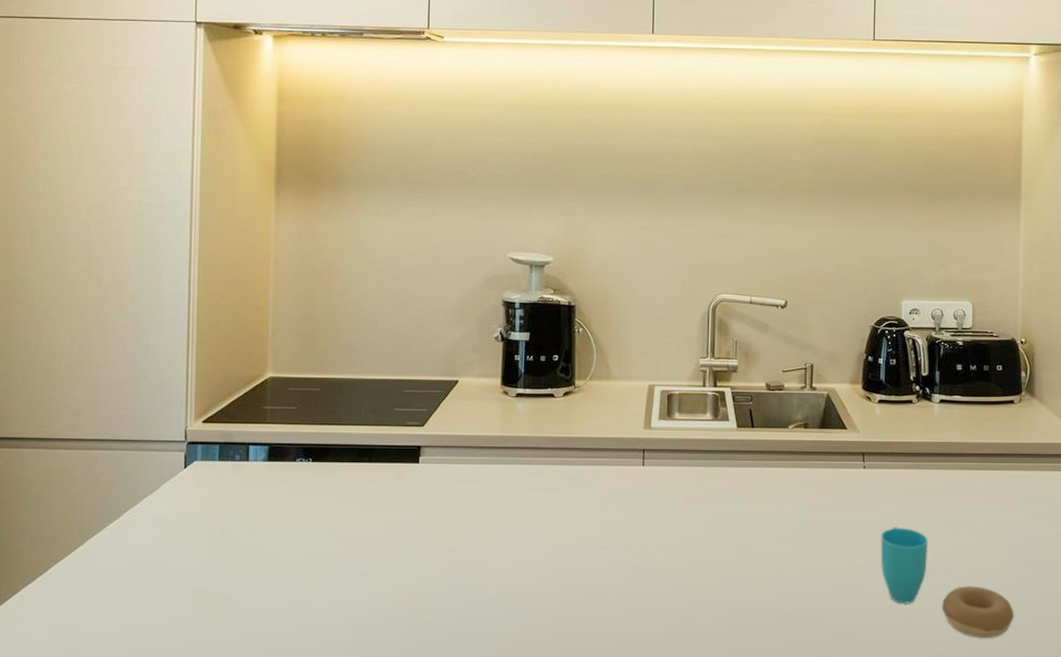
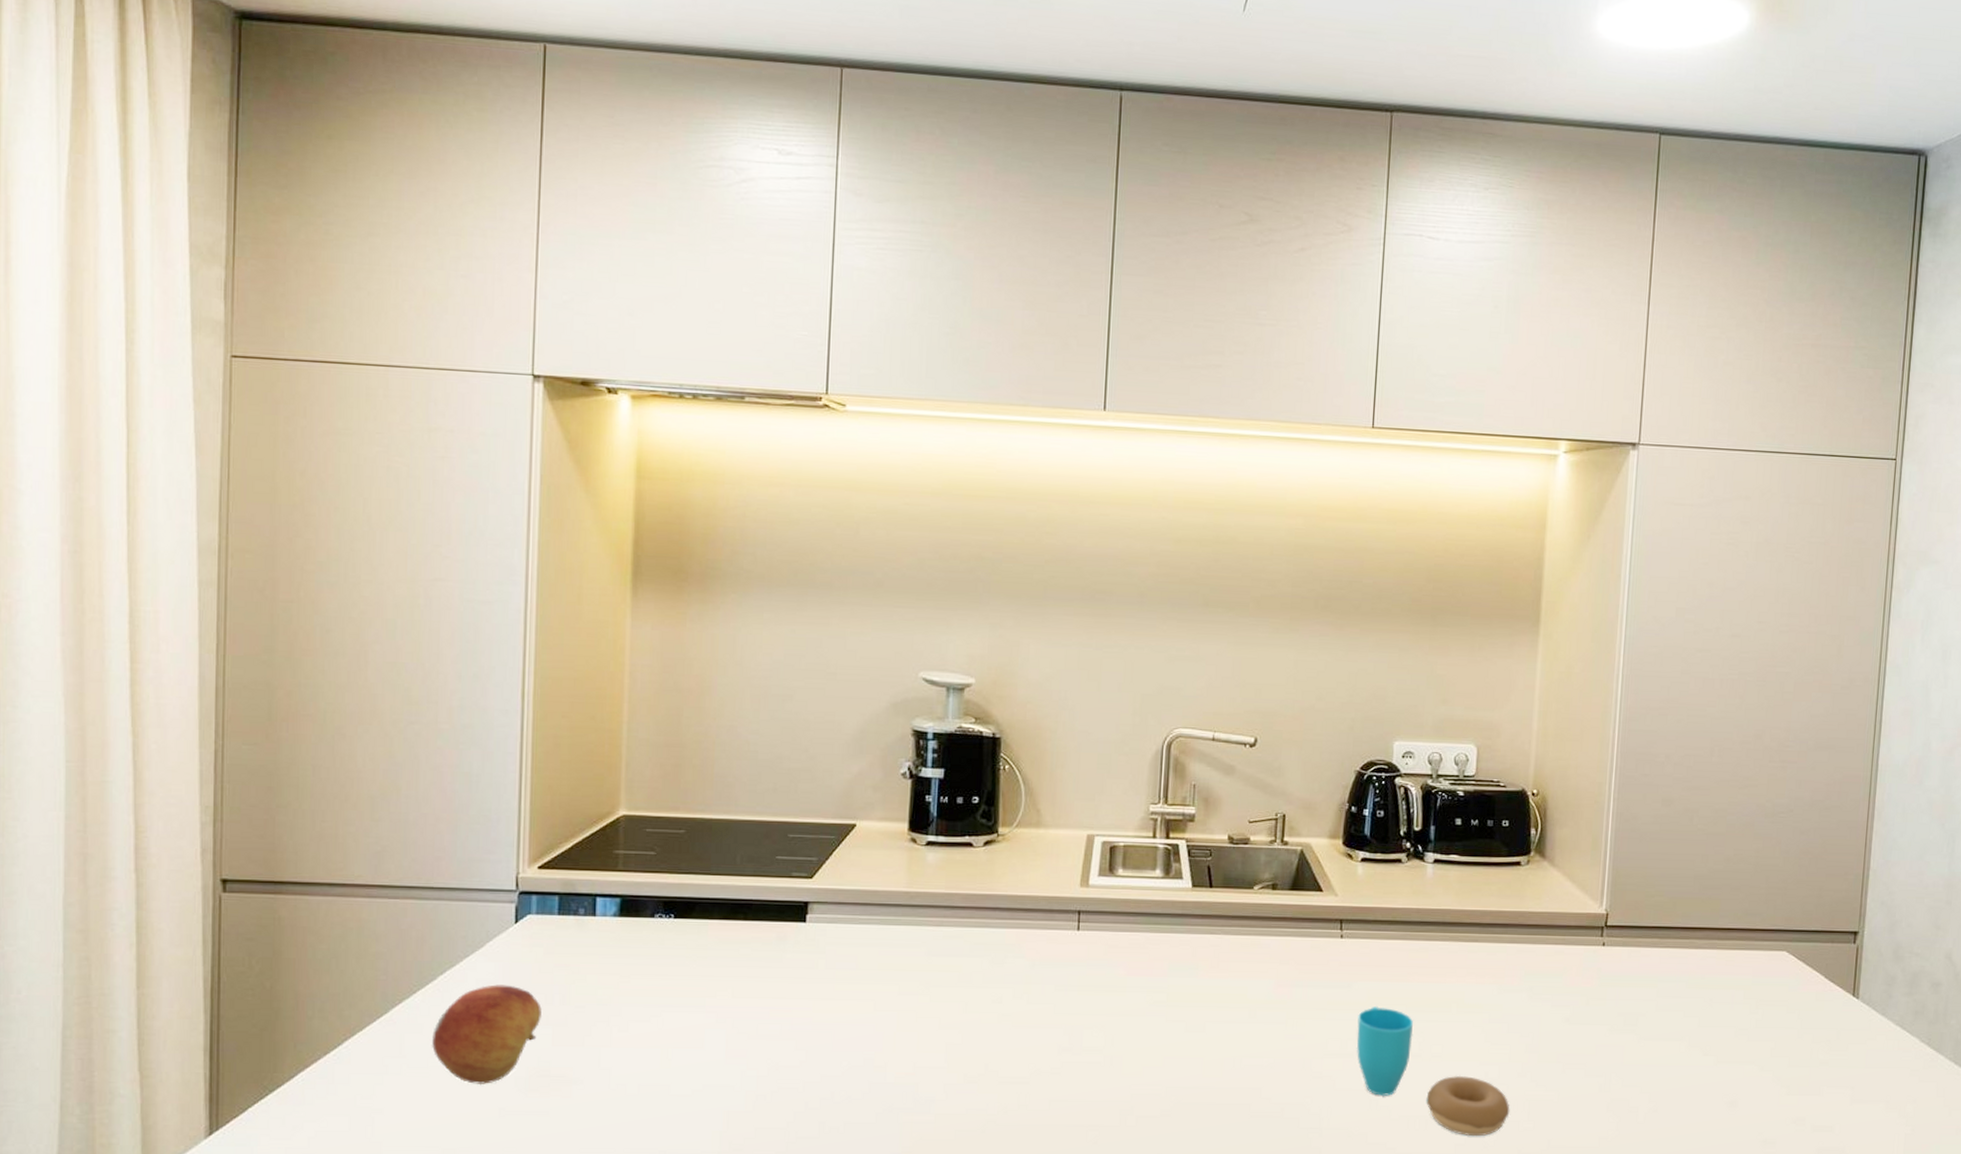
fruit: none [118,520,206,604] -> present [432,984,542,1085]

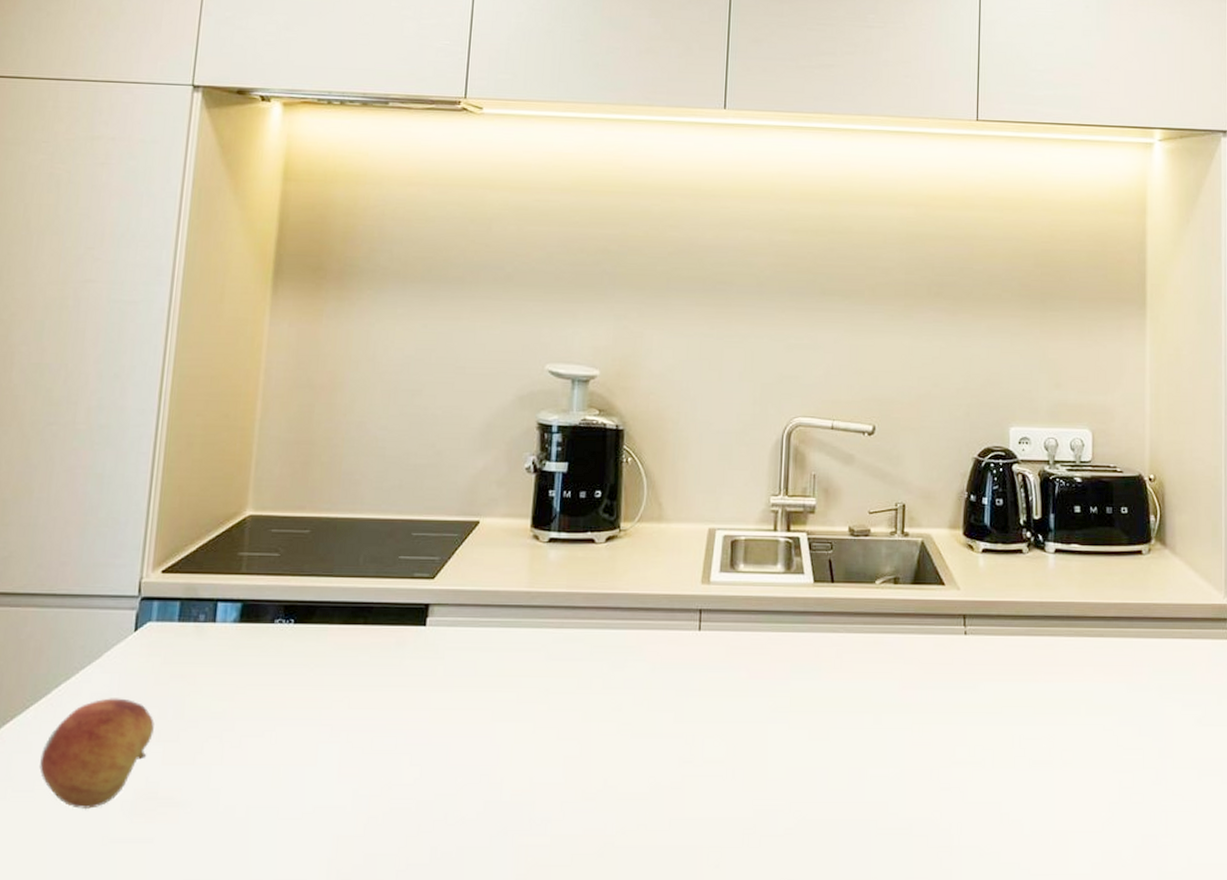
cup: present [1356,1006,1510,1137] -> none [984,709,1147,854]

